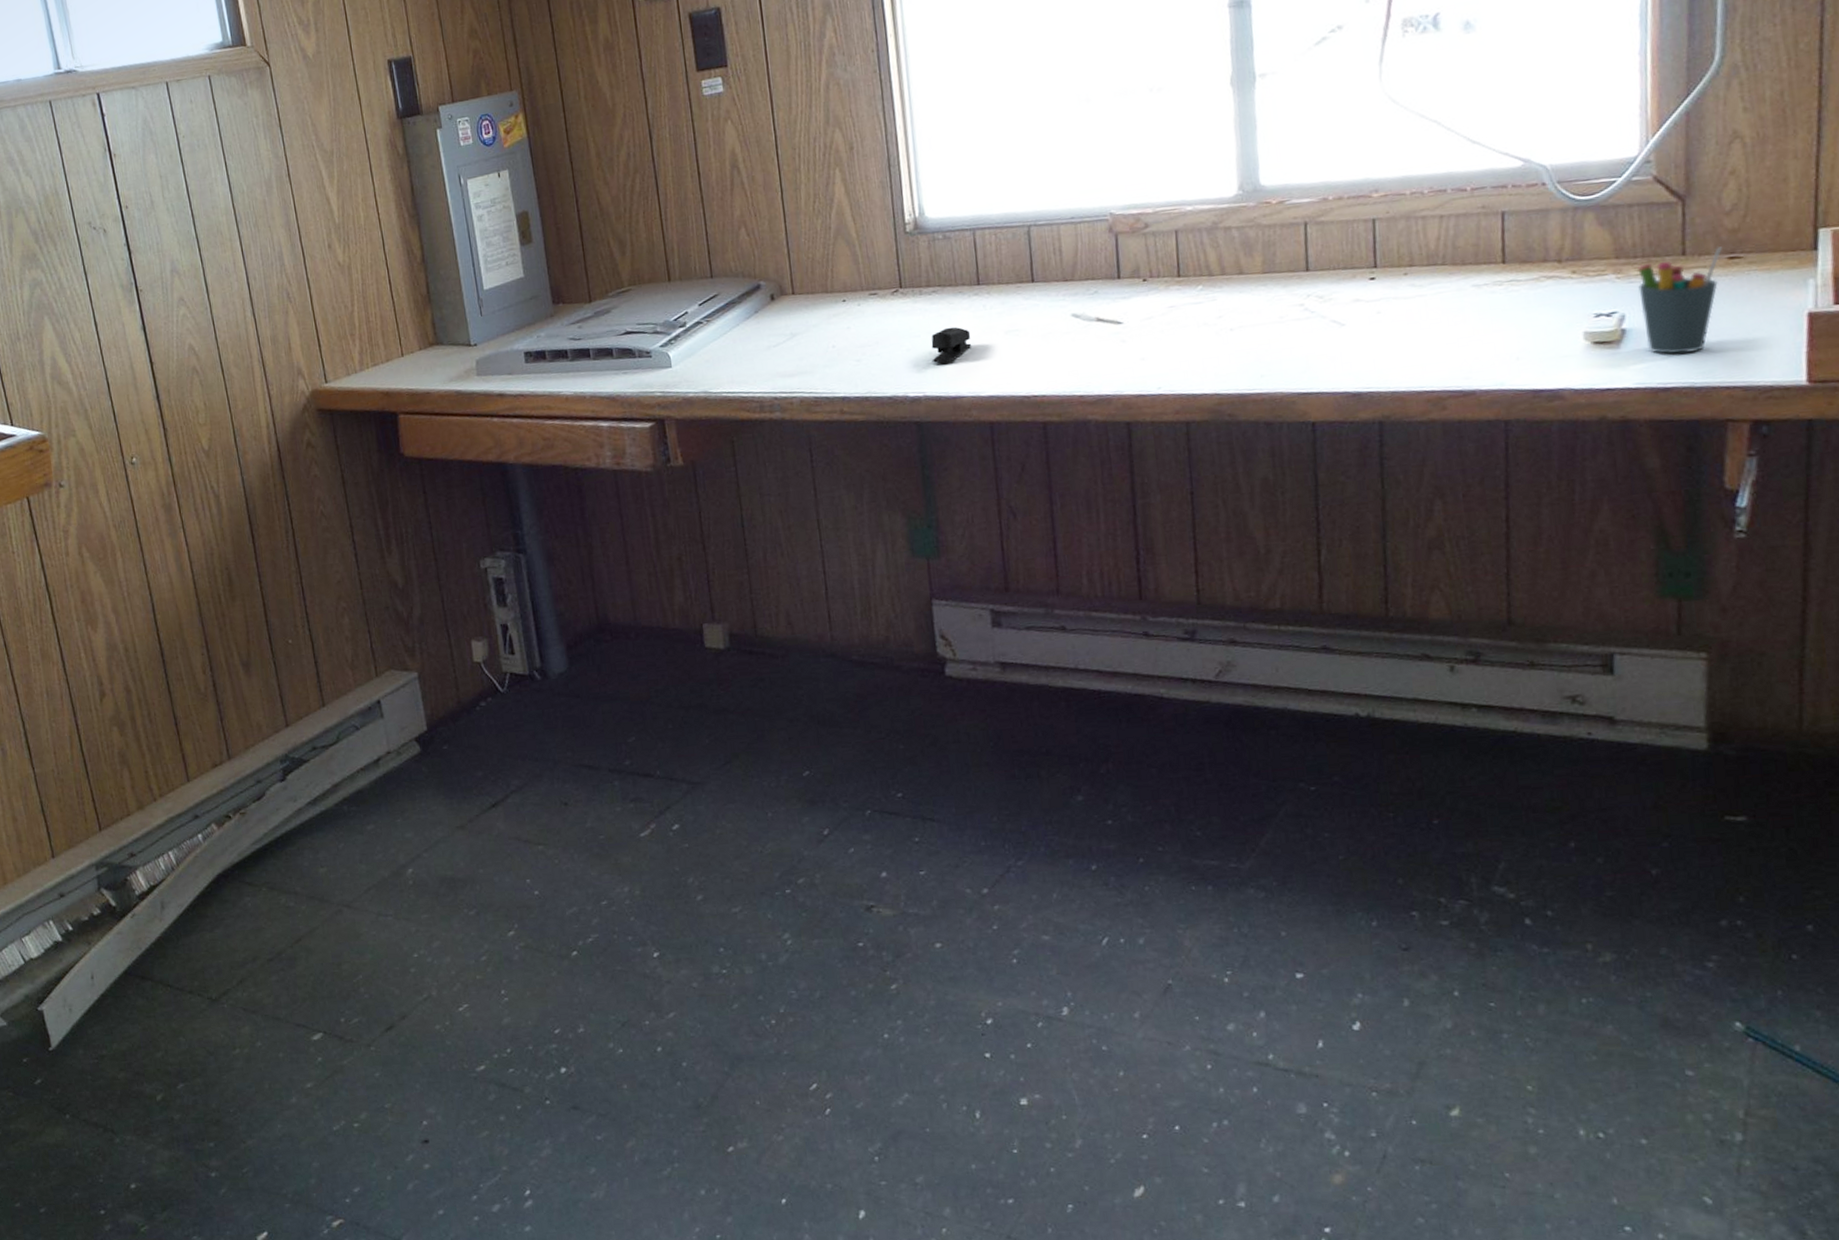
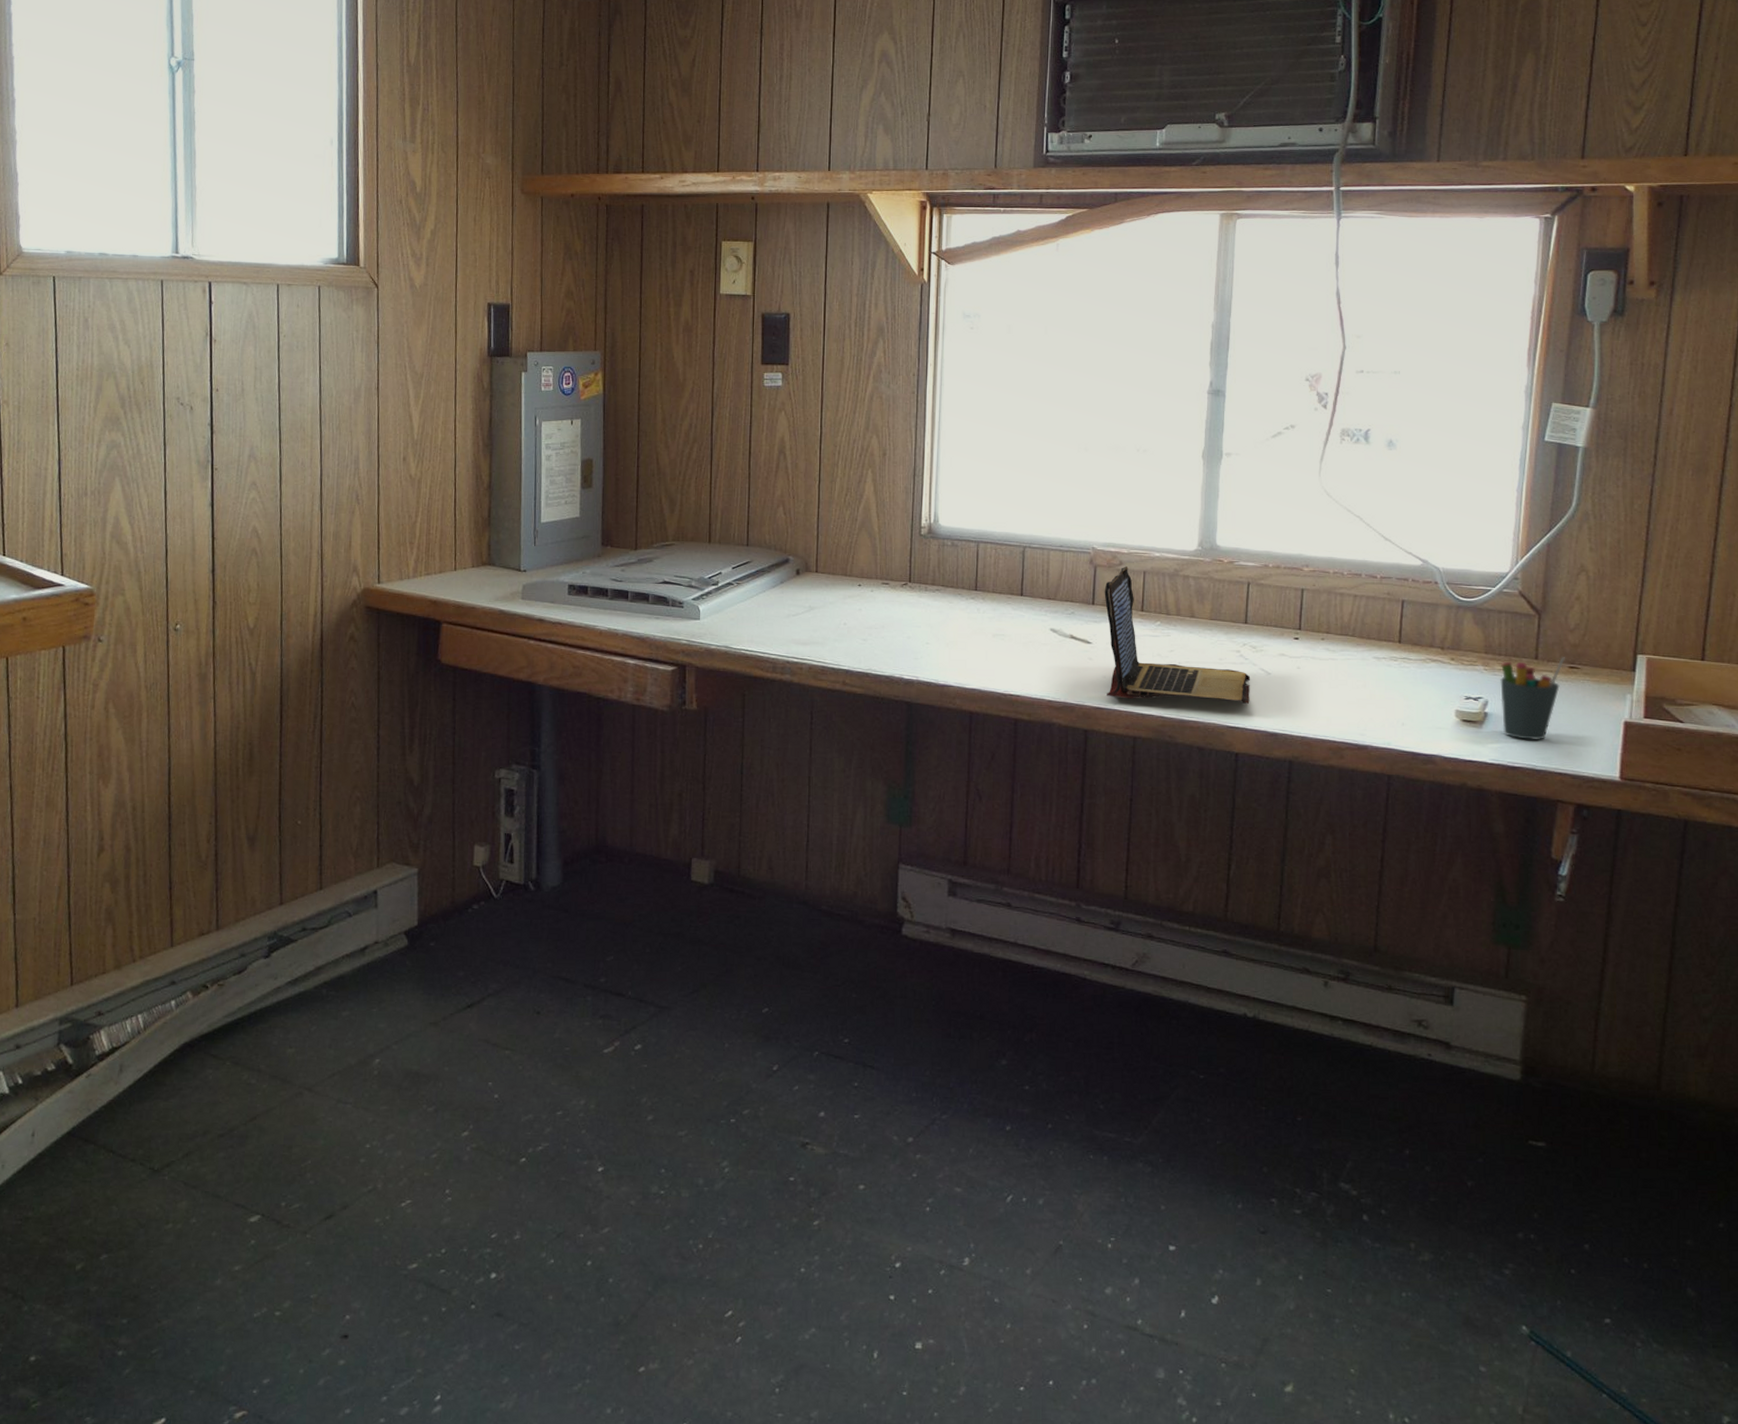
stapler: present [931,327,972,364] -> none [928,623,964,654]
laptop: none [1130,228,1323,381] -> present [1104,566,1251,705]

